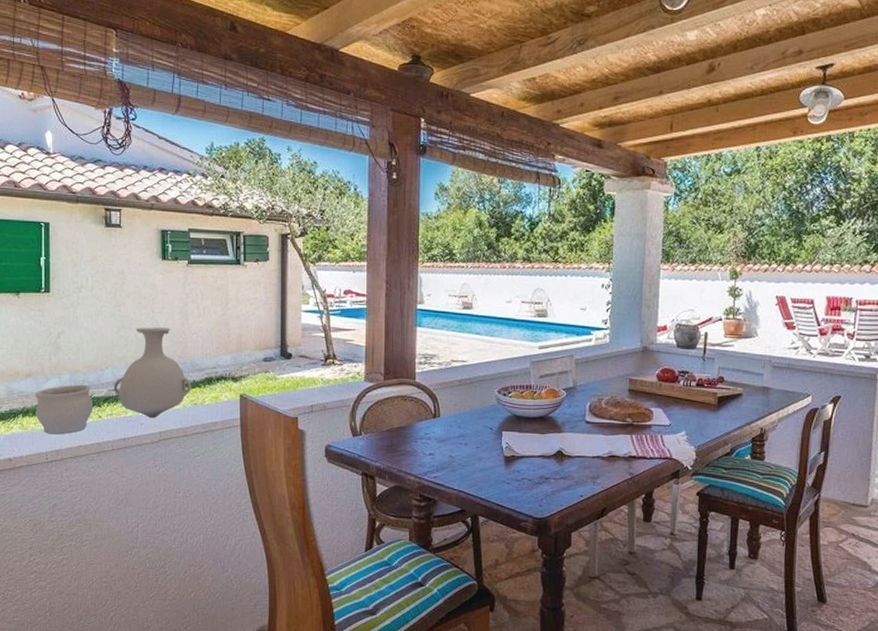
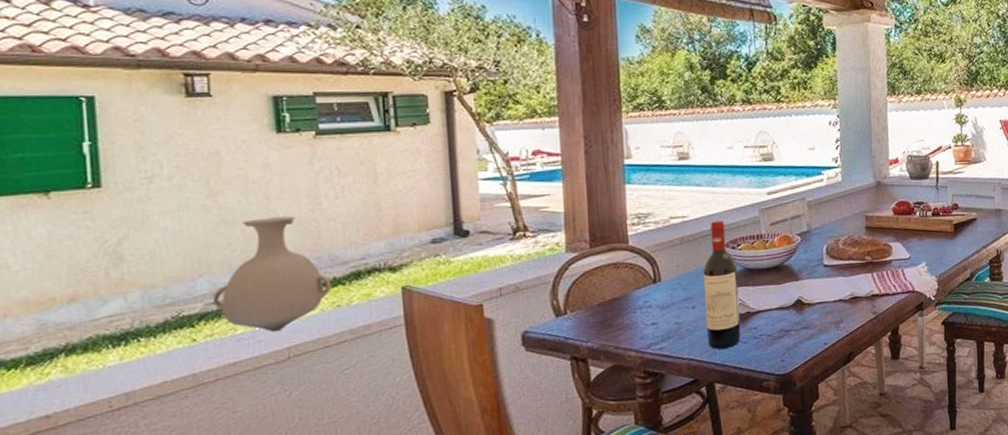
decorative pot: present [35,384,94,435] -> none [84,301,183,374]
wine bottle: none [475,368,507,486] -> present [703,220,741,349]

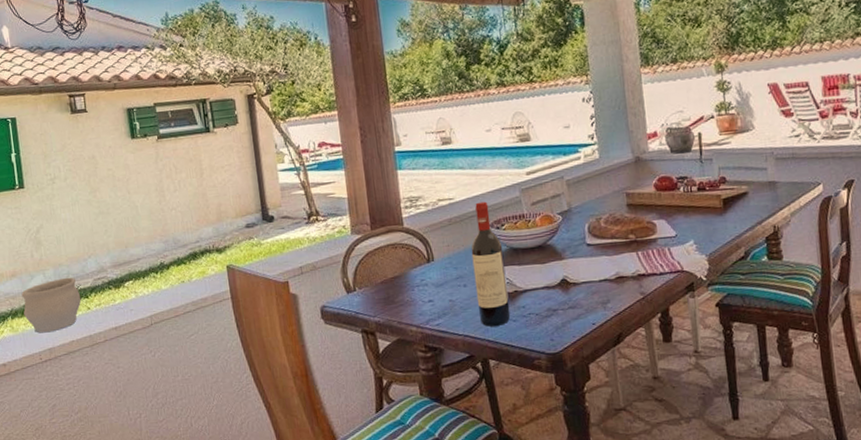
decorative pot: none [84,301,183,374] -> present [21,277,82,333]
vase: present [212,216,332,333] -> none [98,207,178,303]

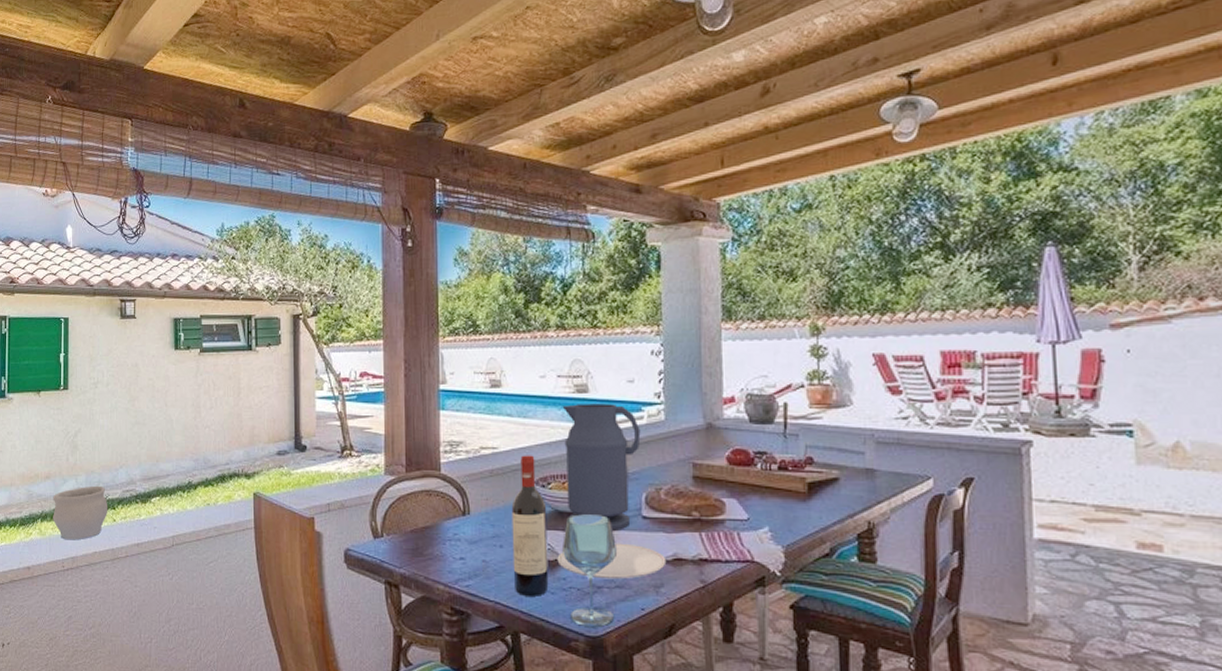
water jug: none [508,148,580,260] -> present [562,404,641,531]
plate: none [515,269,611,303] -> present [557,543,667,580]
wine glass: none [519,247,570,346] -> present [561,514,618,627]

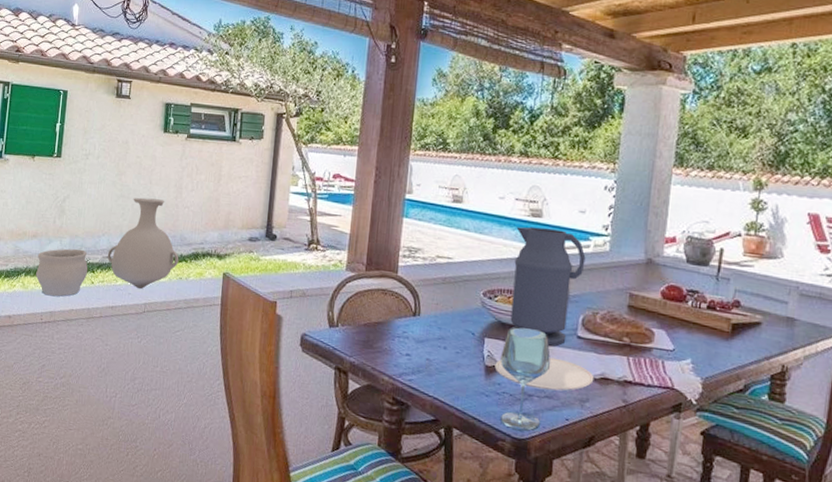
vase: none [127,422,205,522] -> present [107,197,179,290]
wine bottle: present [511,455,549,596] -> none [452,267,491,397]

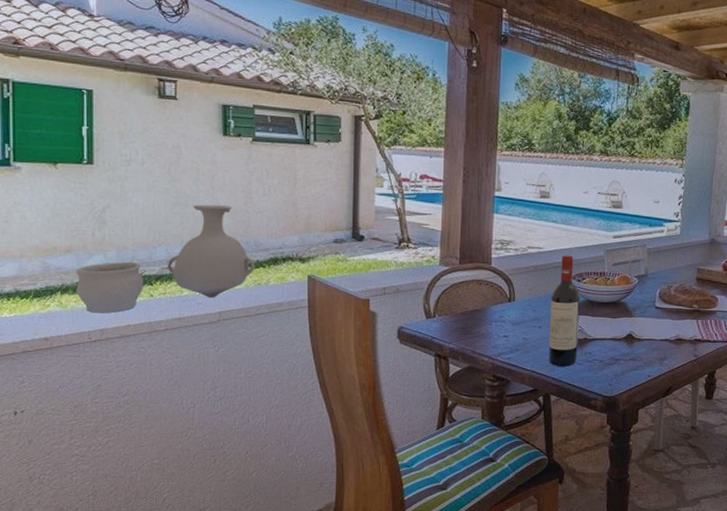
wine bottle: none [452,267,491,397] -> present [548,255,581,366]
plate: present [494,357,594,391] -> none [585,326,671,354]
wine glass: present [499,327,551,431] -> none [589,304,634,389]
water jug: present [509,227,586,346] -> none [597,217,661,317]

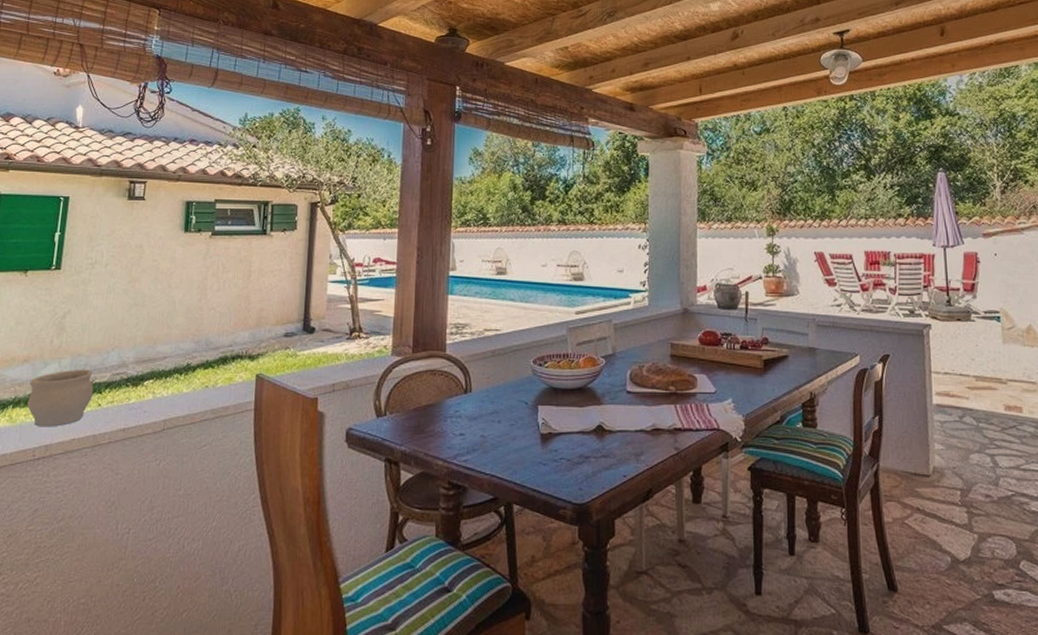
vase: present [167,204,256,299] -> none [117,304,205,405]
wine bottle: present [548,255,581,366] -> none [509,336,543,468]

